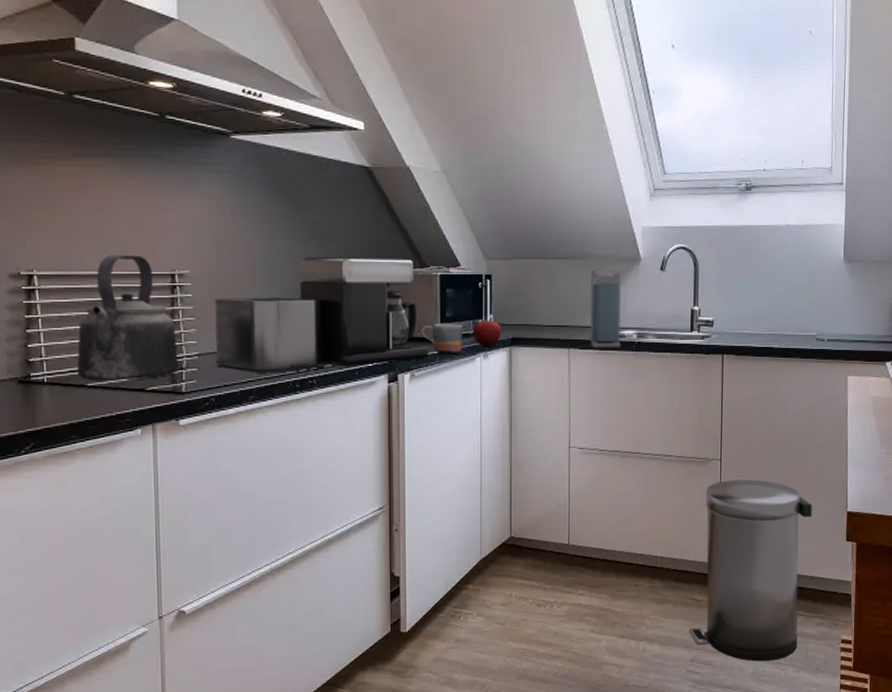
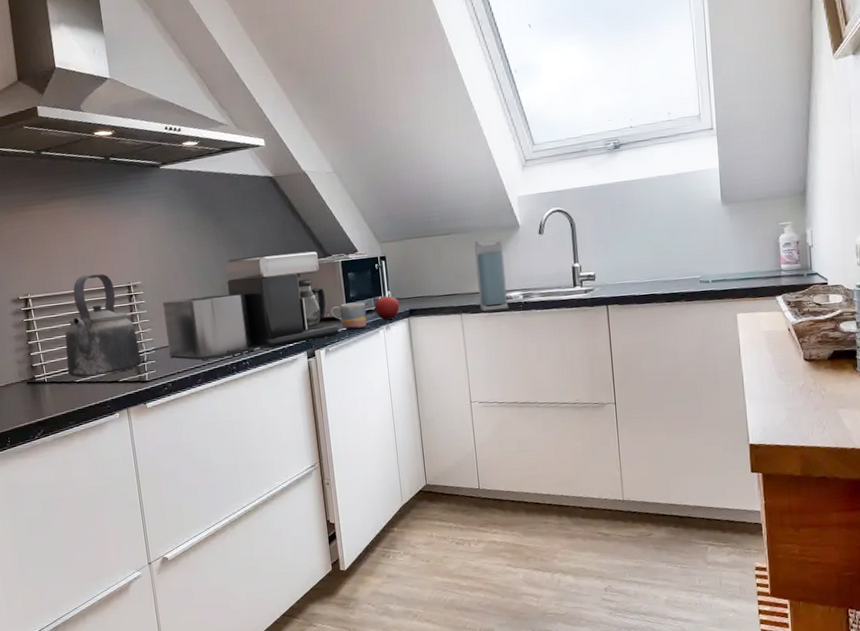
pedal bin: present [689,479,812,662] -> none [600,419,713,590]

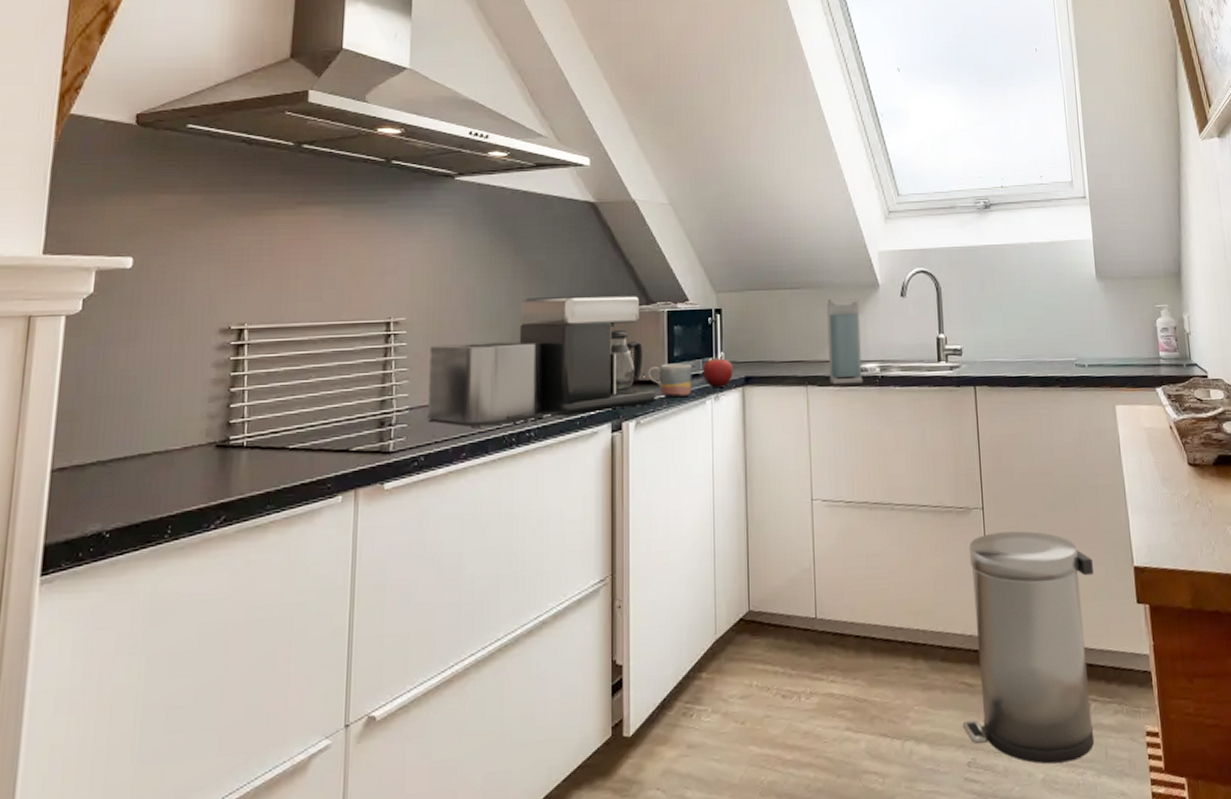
kettle: present [65,273,142,377] -> none [279,304,388,442]
pedal bin: none [600,419,713,590] -> present [962,531,1095,764]

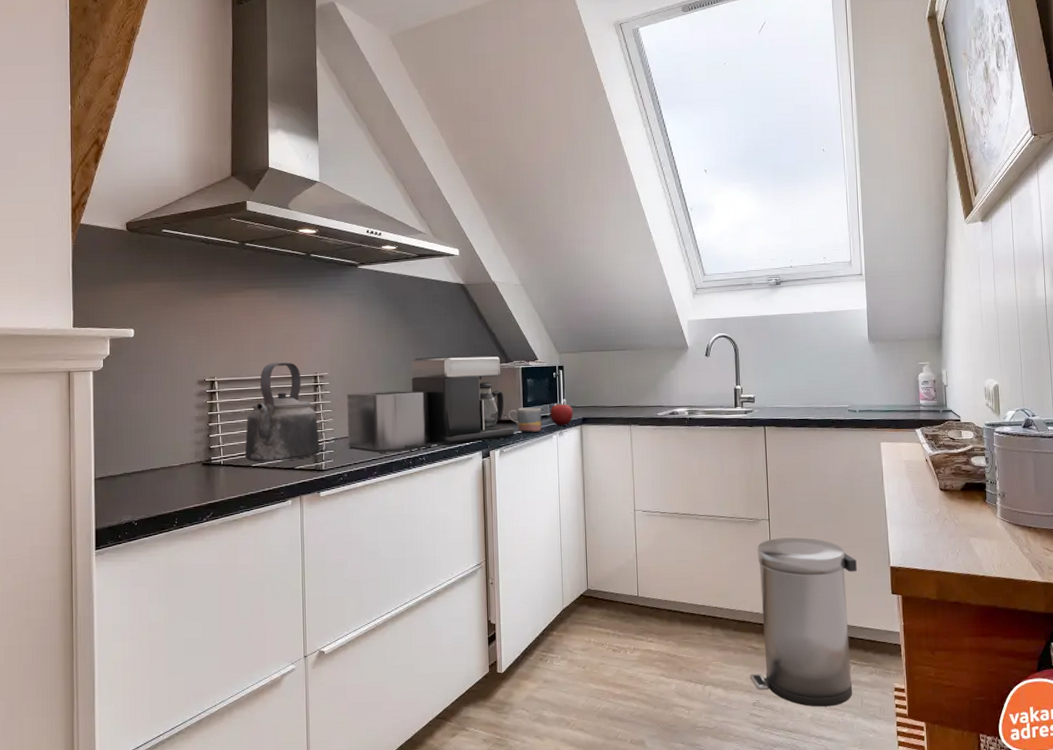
kettle: none [279,304,388,442] -> present [244,362,320,462]
soap dispenser: present [826,298,863,385] -> none [646,358,675,424]

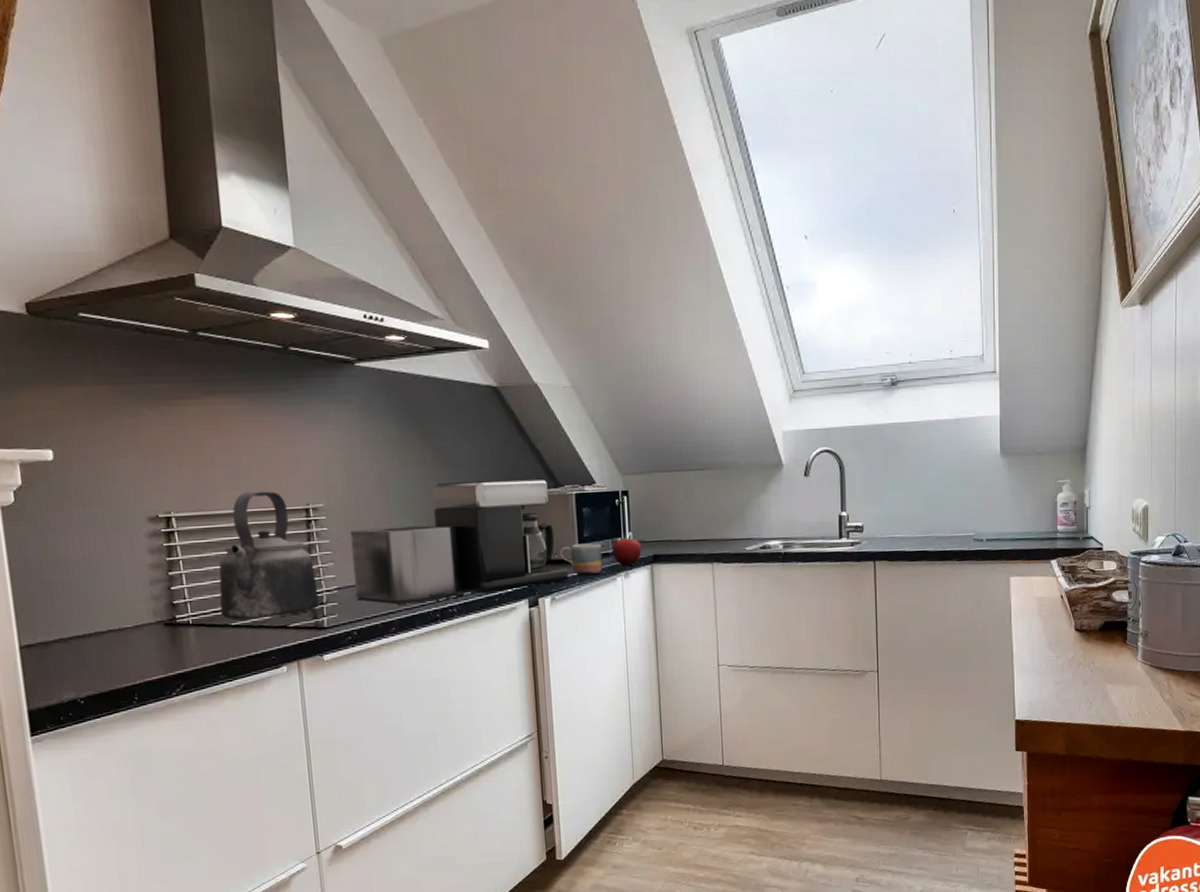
pedal bin: present [749,537,857,707] -> none [852,690,977,879]

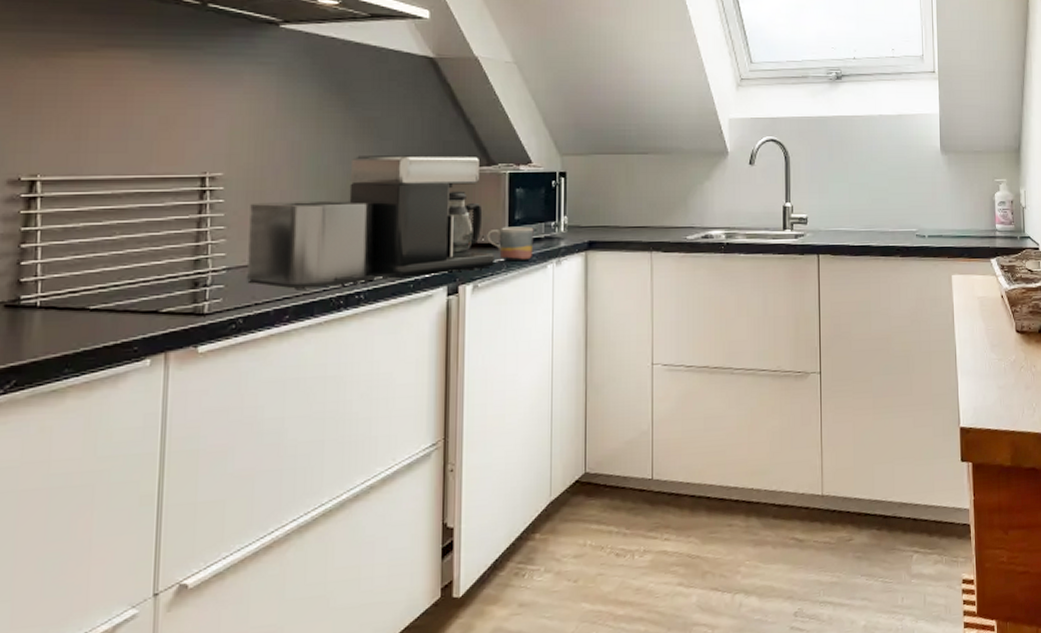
kettle: present [218,491,319,620] -> none [78,156,203,303]
fruit: present [612,535,642,566] -> none [544,219,576,252]

